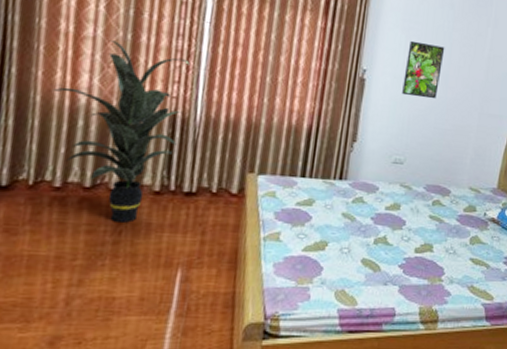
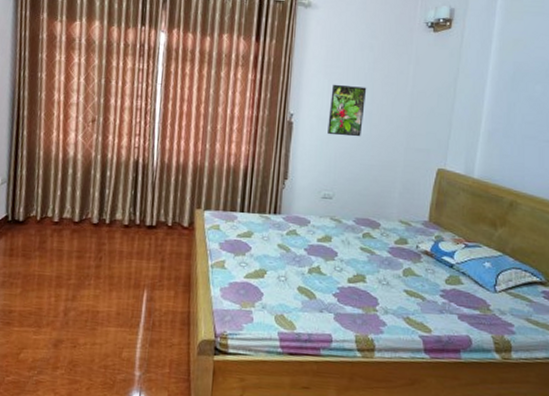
indoor plant: present [52,40,190,223] -> none [50,105,147,251]

